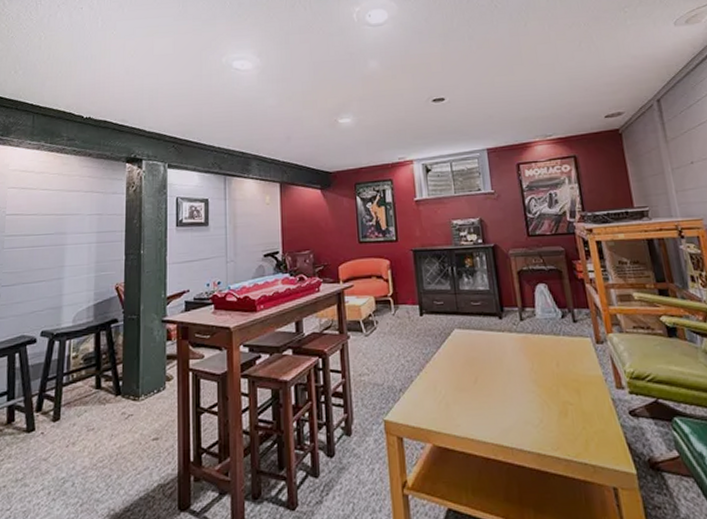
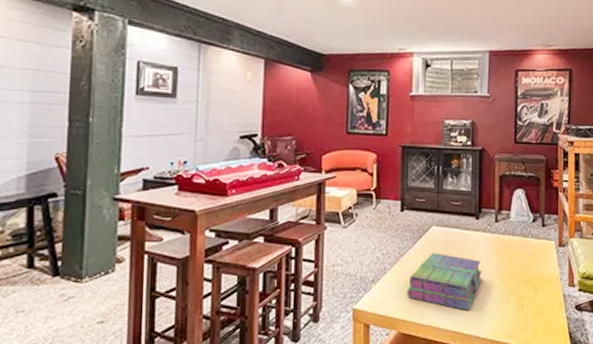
stack of books: none [437,357,516,420] -> present [406,252,482,311]

